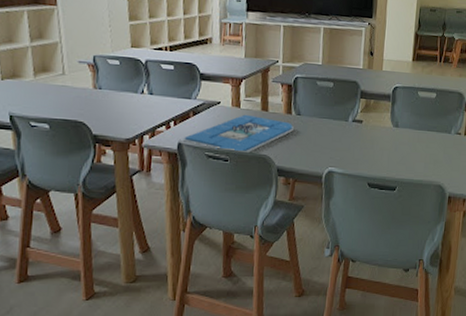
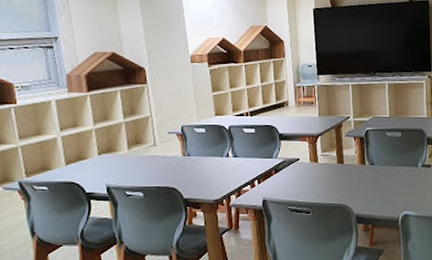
board game: present [182,114,294,154] -> none [266,168,368,205]

